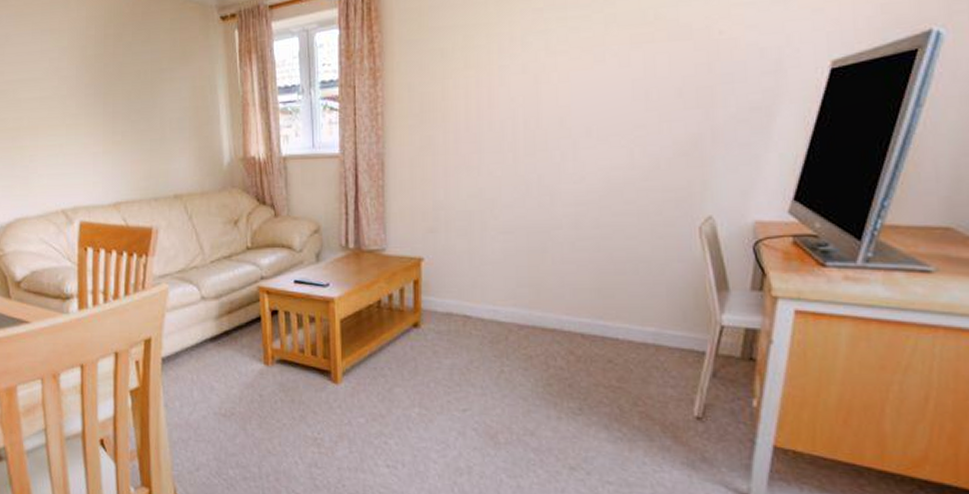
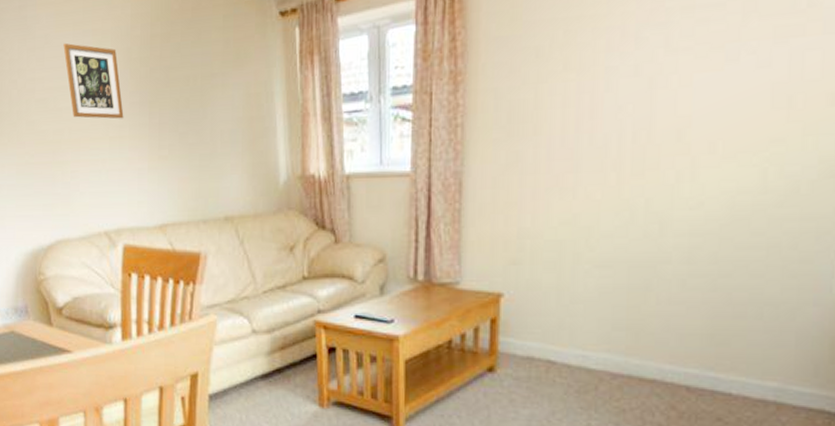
picture frame: none [23,41,80,109] -> present [63,43,124,119]

